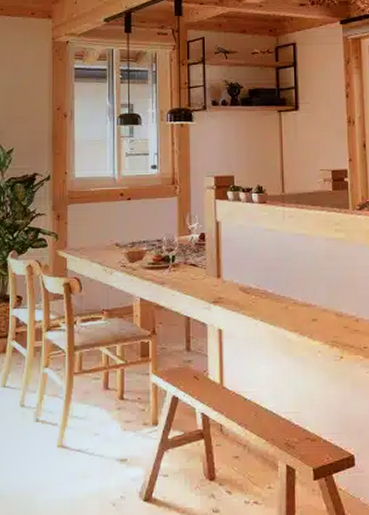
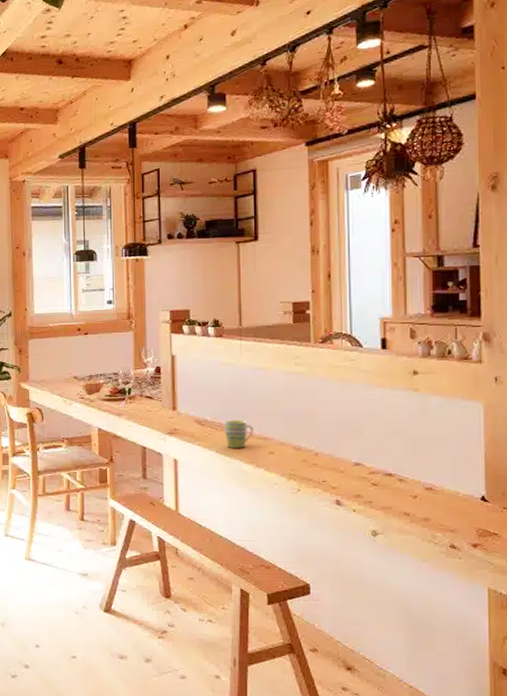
mug: none [269,287,297,316] -> present [224,420,254,448]

